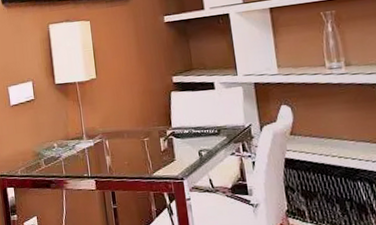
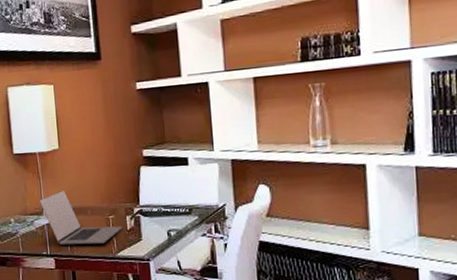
laptop: none [79,115,157,167] -> present [39,190,122,245]

